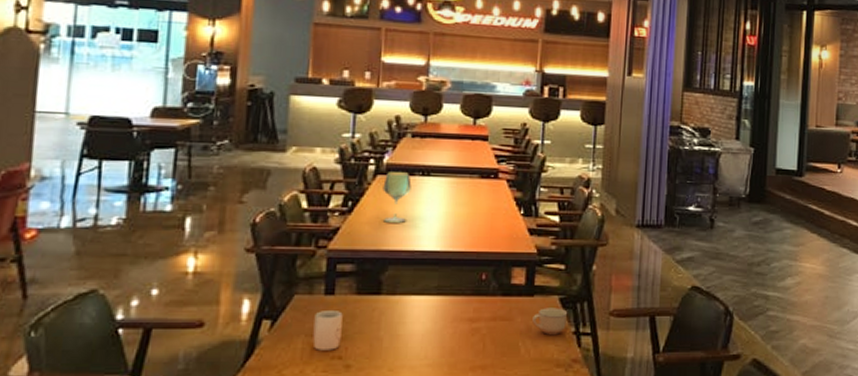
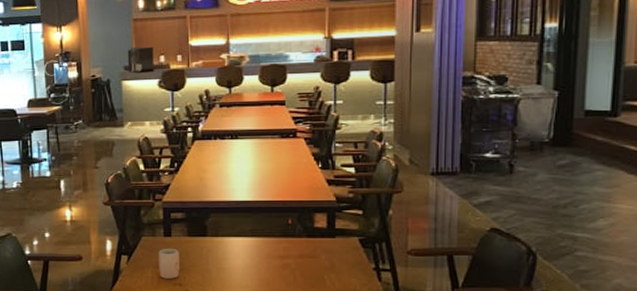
coffee machine: none [300,56,336,89] -> present [127,46,154,74]
wine glass: present [383,172,412,223] -> none [200,137,223,179]
cup: present [532,308,567,335] -> none [335,247,366,270]

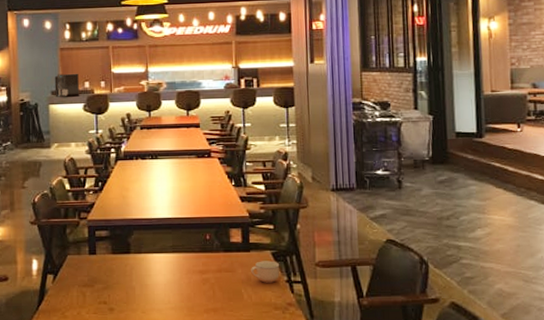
mug: present [158,249,181,279] -> none [83,267,105,297]
cup: none [335,247,366,270] -> present [251,261,279,283]

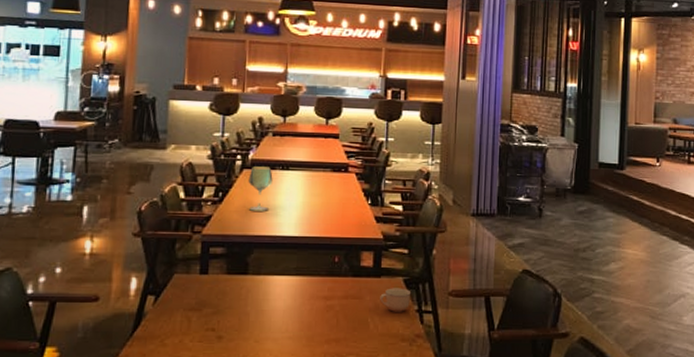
coffee machine: present [54,73,79,98] -> none [177,66,208,95]
wine glass: none [123,157,144,197] -> present [248,166,273,211]

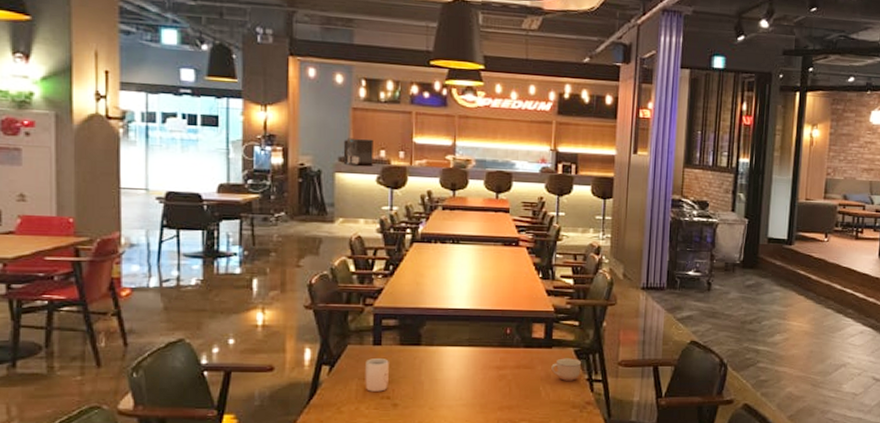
coffee machine: none [177,66,208,95] -> present [343,137,374,167]
mug: none [190,288,216,323] -> present [365,359,390,392]
wine glass: present [248,166,273,211] -> none [419,240,444,284]

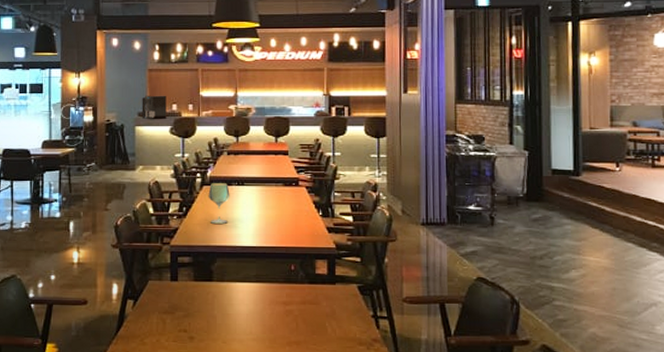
mug: present [365,359,390,392] -> none [164,293,186,325]
wine glass: none [419,240,444,284] -> present [208,183,230,224]
cup: present [551,358,581,381] -> none [336,294,365,317]

